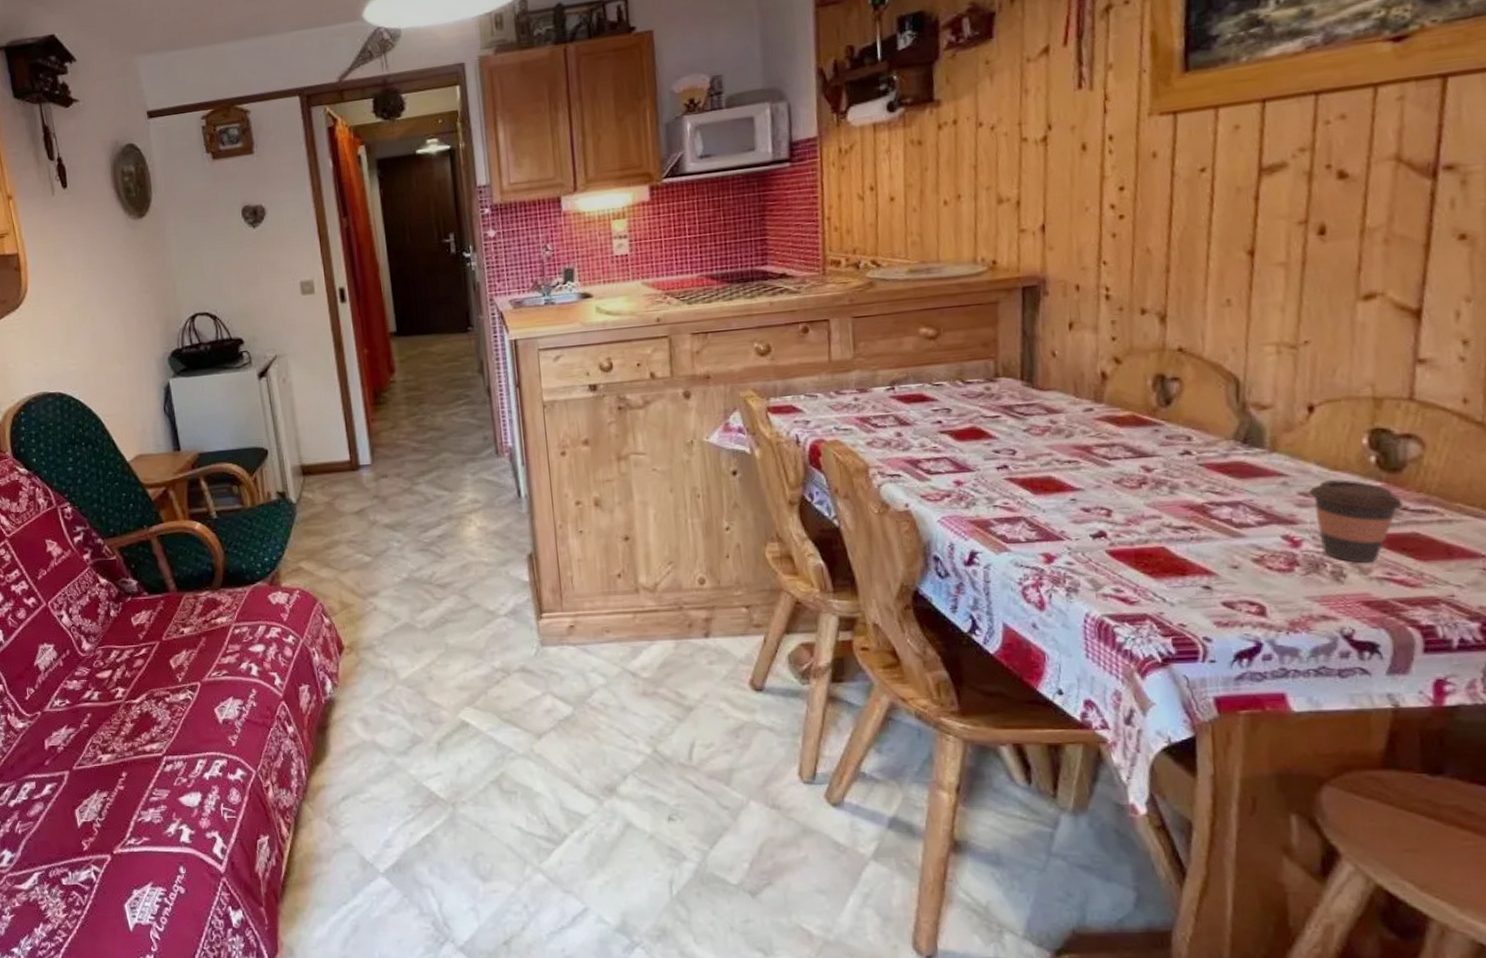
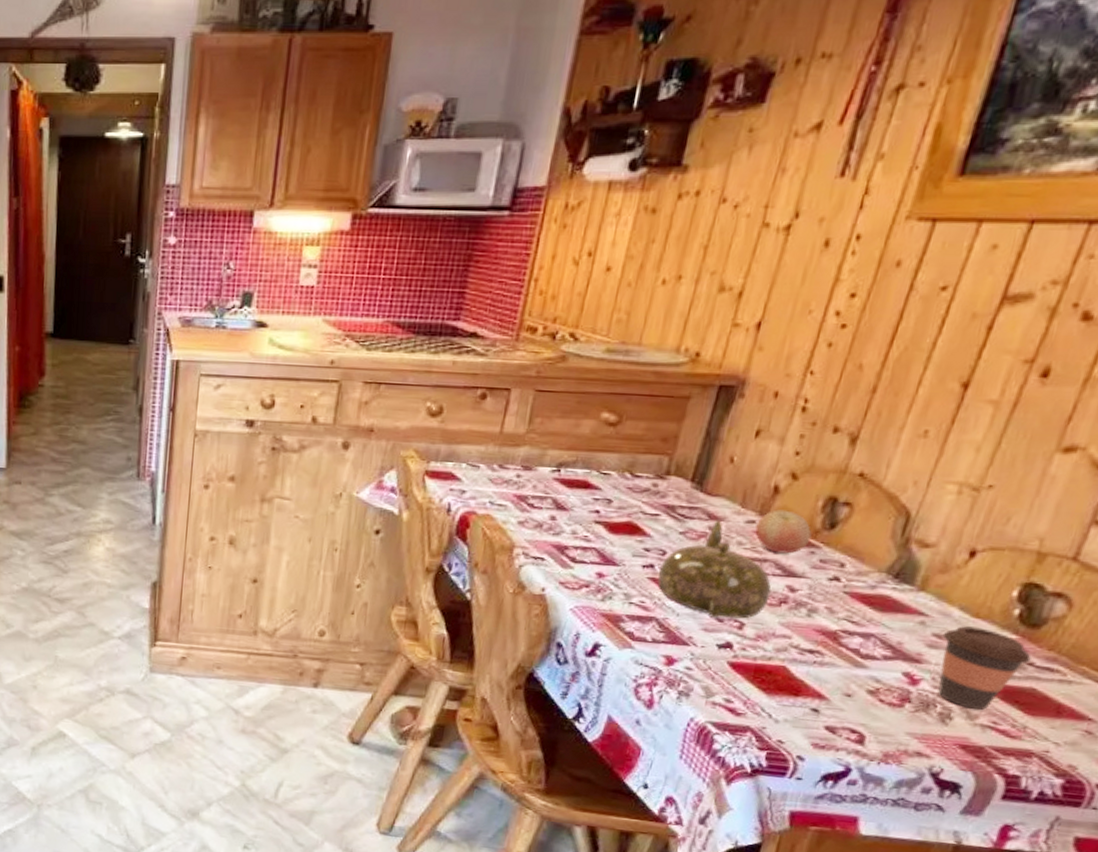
teapot: none [1014,412,1129,509] -> present [658,520,772,619]
fruit: none [1094,393,1151,436] -> present [755,509,812,554]

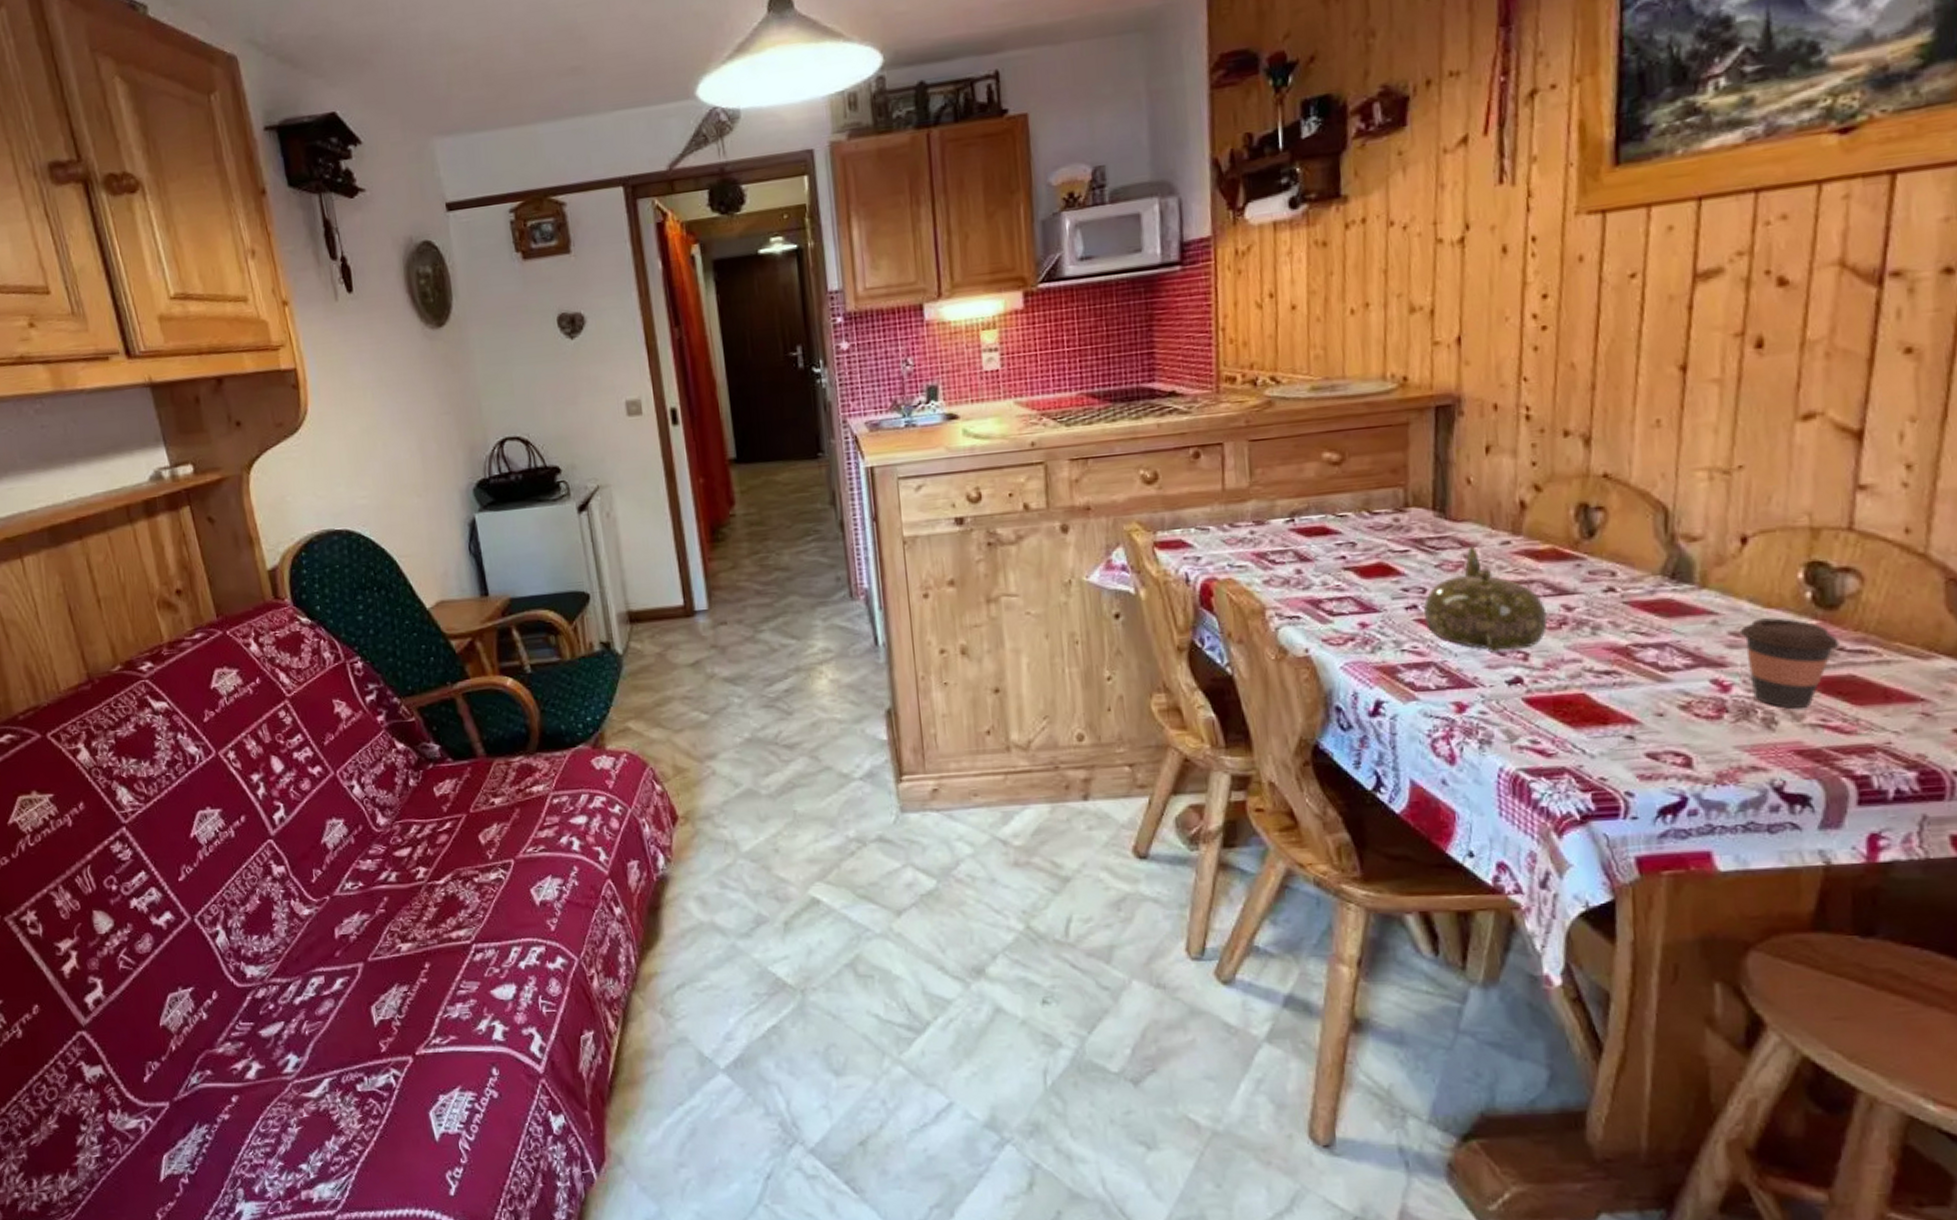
fruit: present [755,509,812,554] -> none [1512,524,1573,572]

